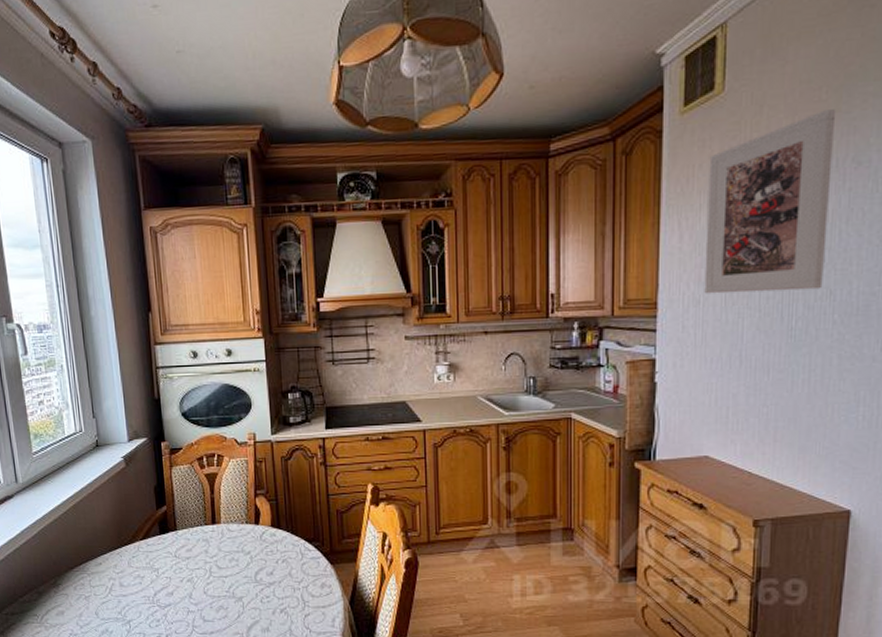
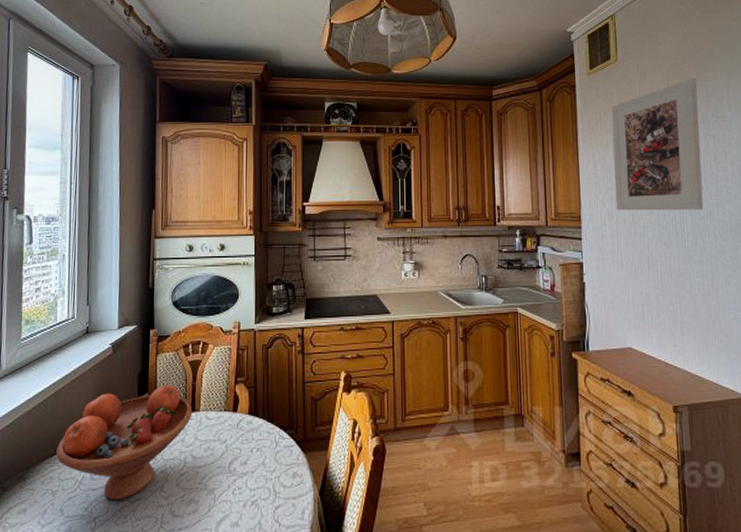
fruit bowl: none [83,498,214,606] -> present [56,385,193,500]

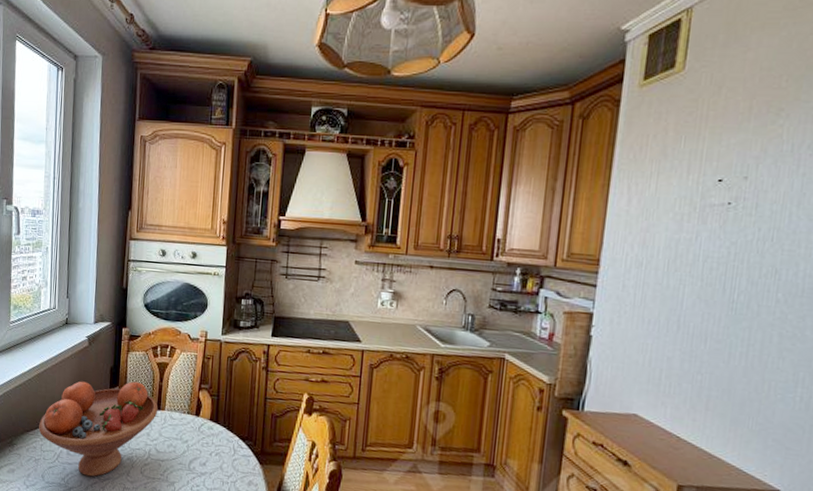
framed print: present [611,79,704,211] -> none [648,97,795,267]

